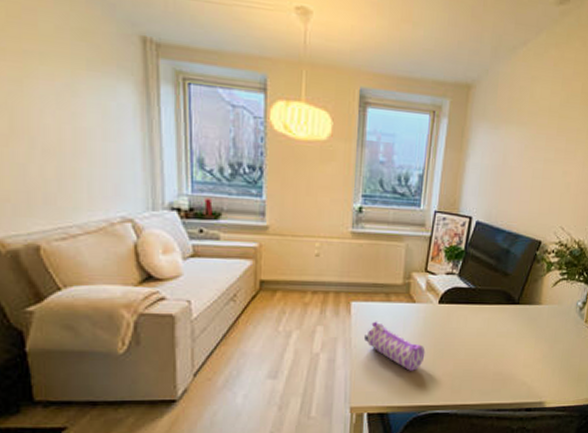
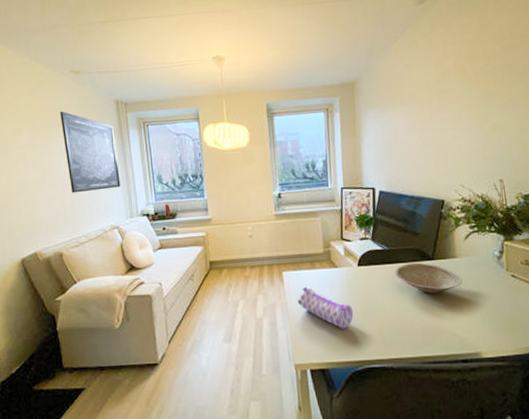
wall art: none [44,32,140,165] -> present [59,111,121,193]
bowl: none [476,305,542,339] -> present [395,262,463,294]

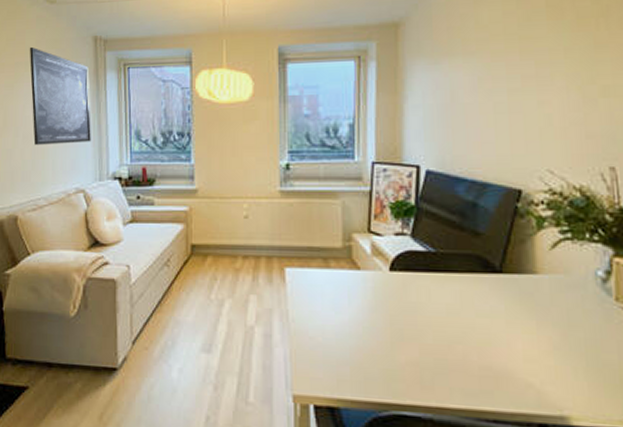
pencil case: present [298,286,354,329] -> none [303,291,380,355]
bowl: present [395,262,463,294] -> none [443,274,545,321]

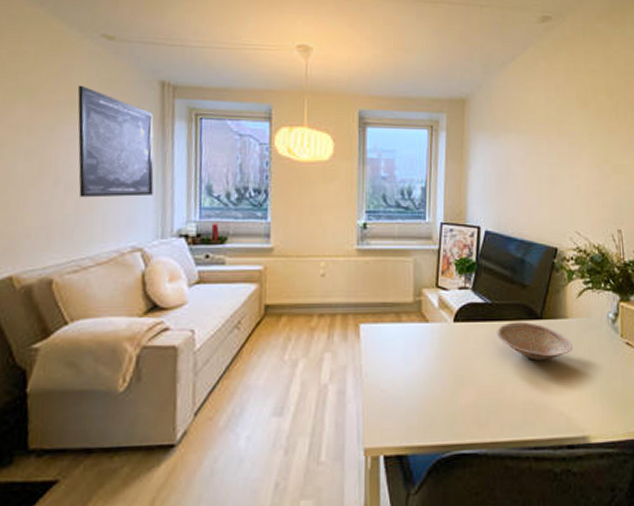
bowl: none [443,274,545,321] -> present [497,321,573,361]

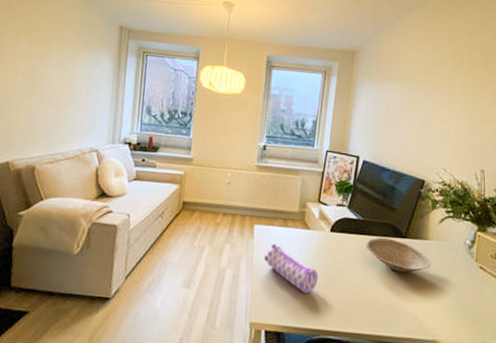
wall art: present [77,85,154,198] -> none [57,26,113,111]
pencil case: none [376,345,444,402] -> present [264,243,319,294]

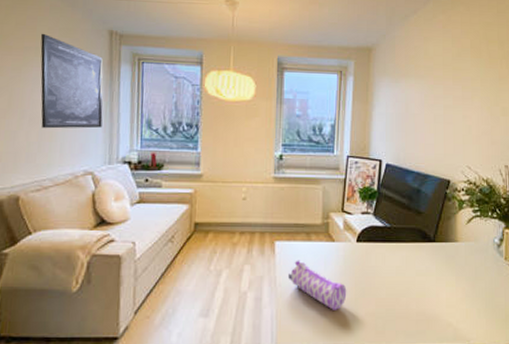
wall art: none [57,26,113,111] -> present [40,33,103,129]
bowl: present [366,237,431,273] -> none [394,243,461,278]

